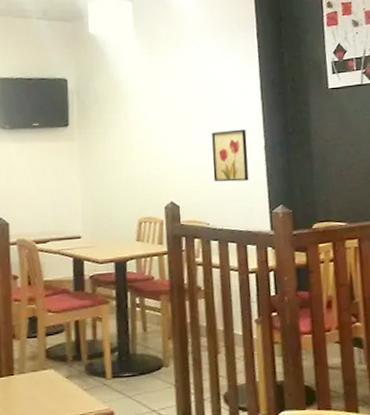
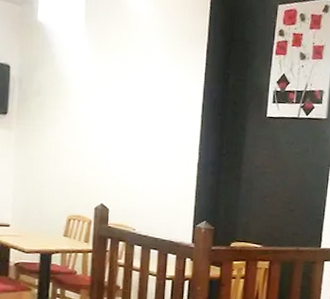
wall art: present [212,129,249,182] -> none [145,142,182,194]

